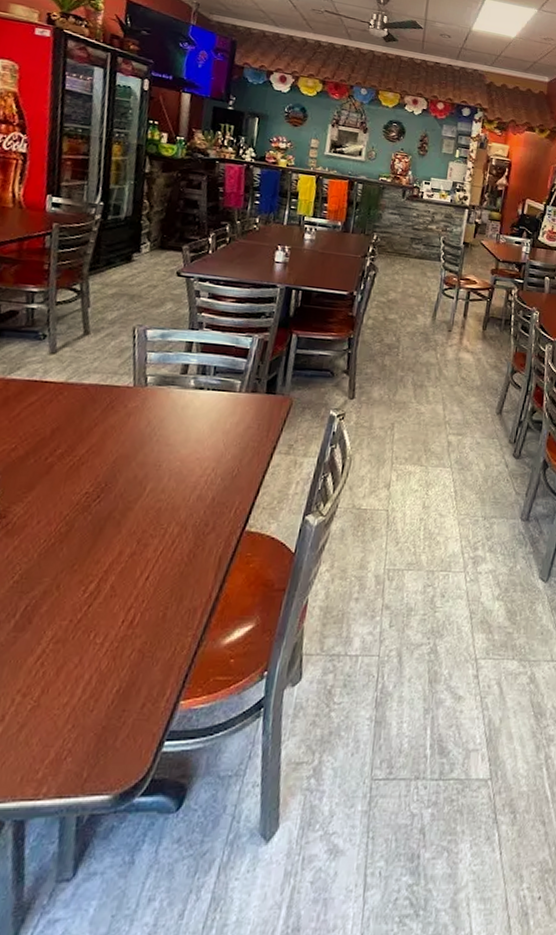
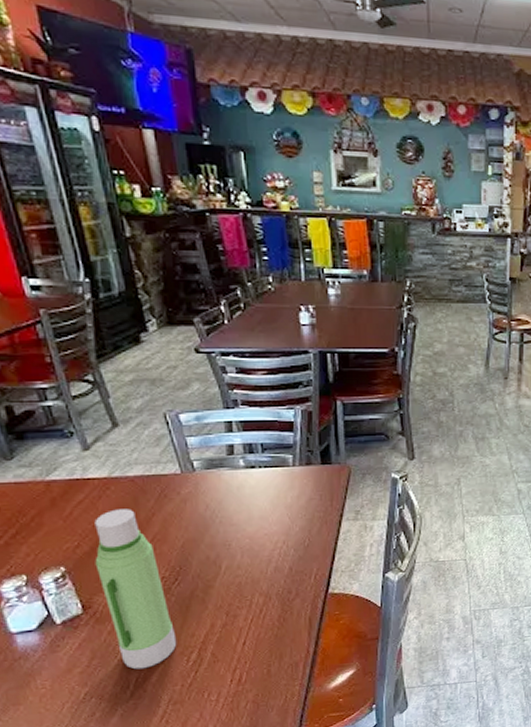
water bottle: none [18,415,86,595] -> present [94,509,177,670]

